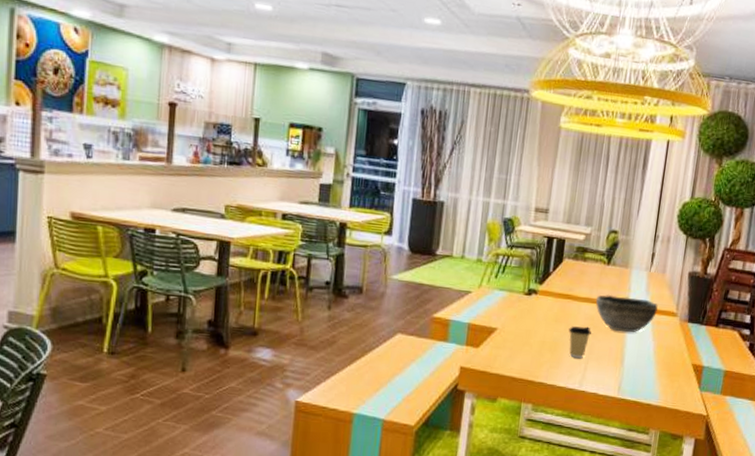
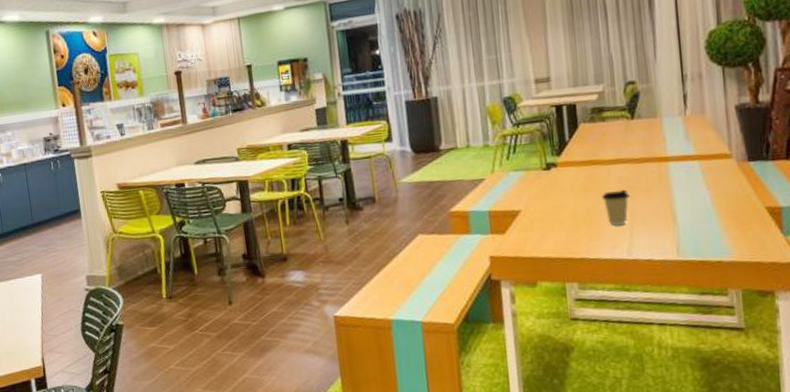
bowl: present [595,295,658,333] -> none [626,147,705,188]

